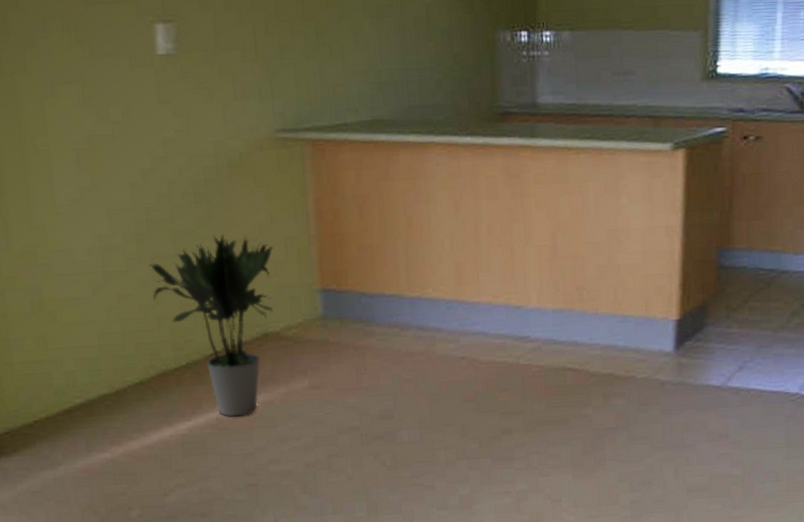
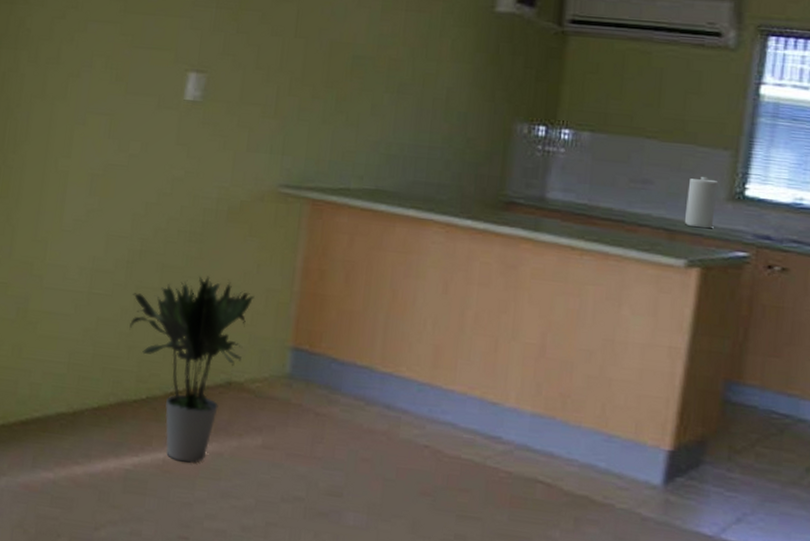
paper towel holder: none [666,60,693,111] -> present [685,177,719,229]

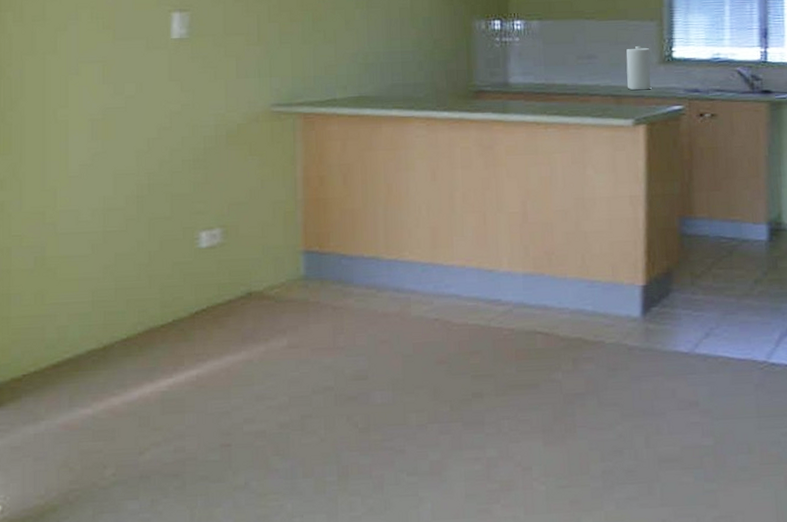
potted plant: present [129,276,255,463] -> none [146,198,262,375]

